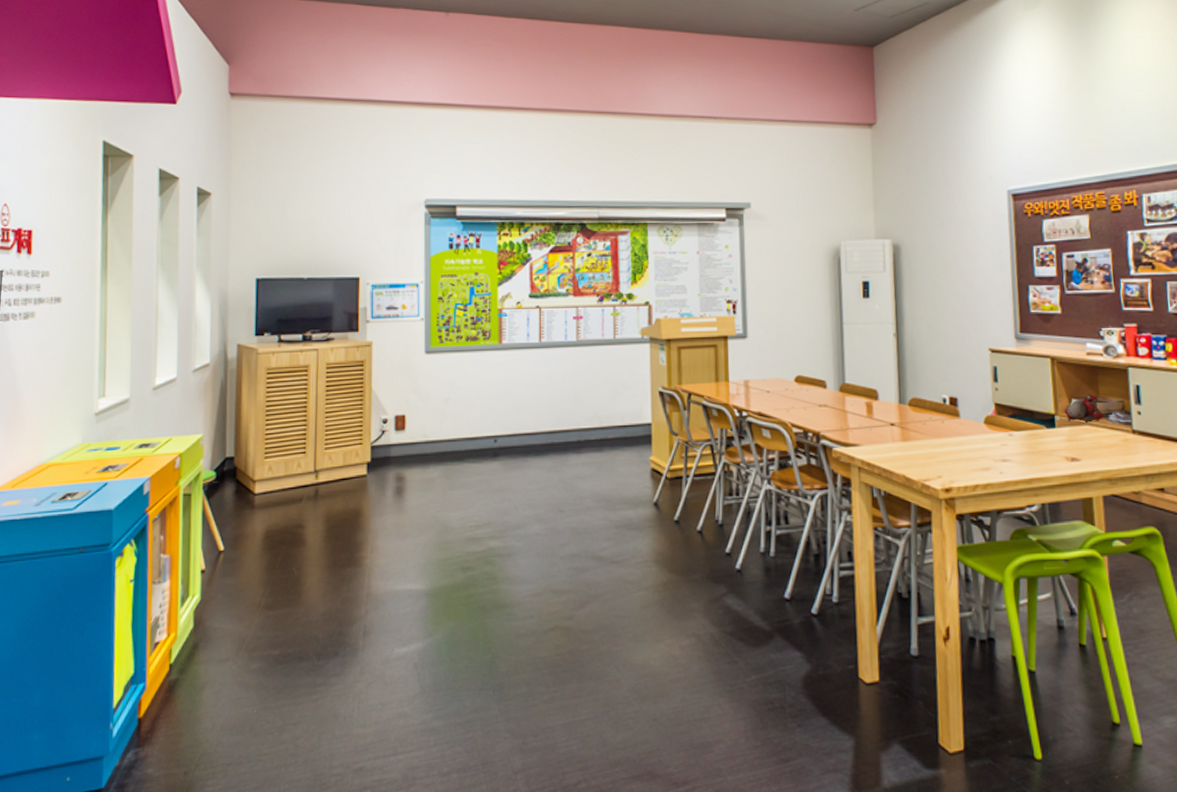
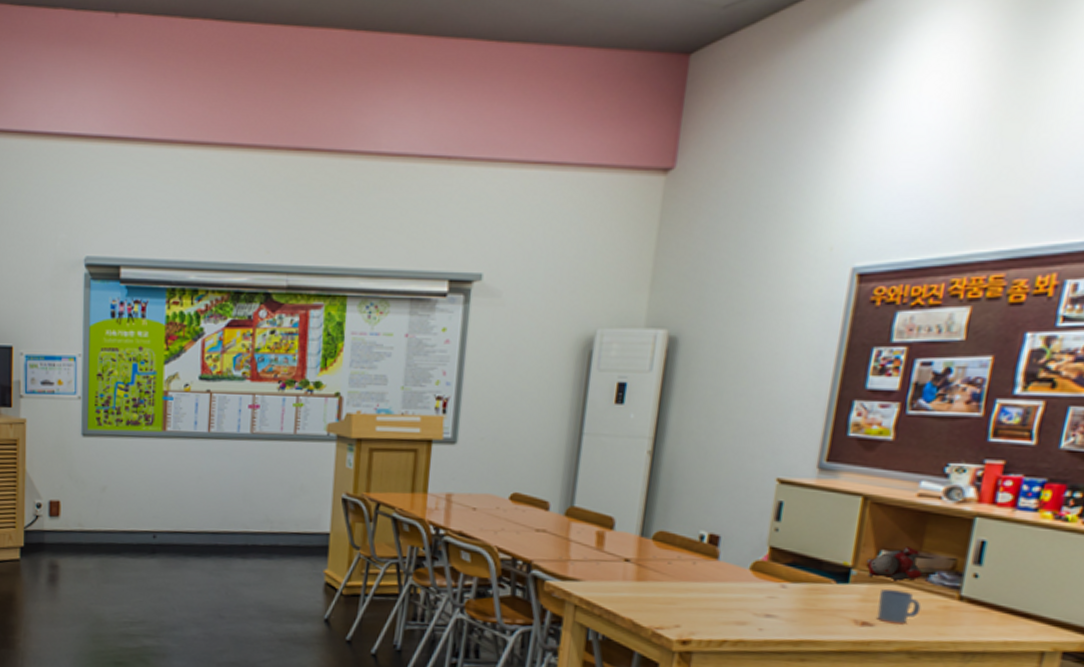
mug: none [1078,430,1109,457] -> present [877,589,921,625]

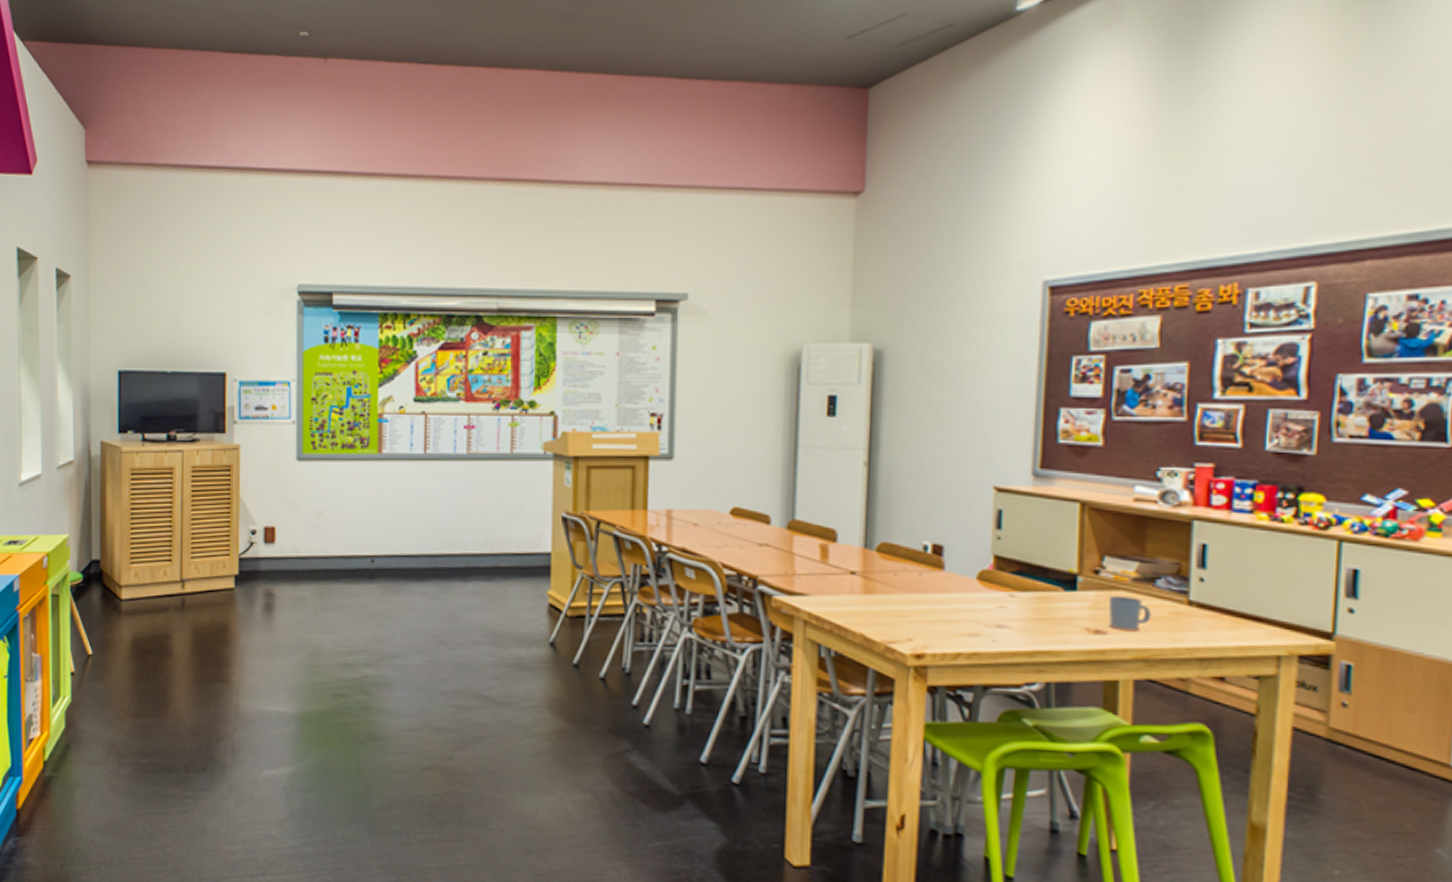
toy animal: present [866,546,922,581] -> none [1091,552,1148,587]

